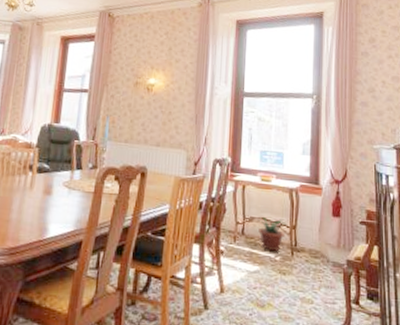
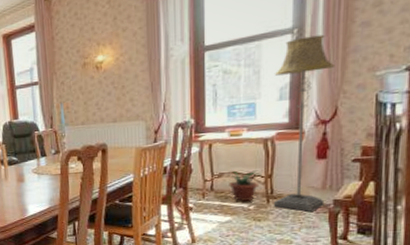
floor lamp: none [298,103,344,270] -> present [274,34,336,212]

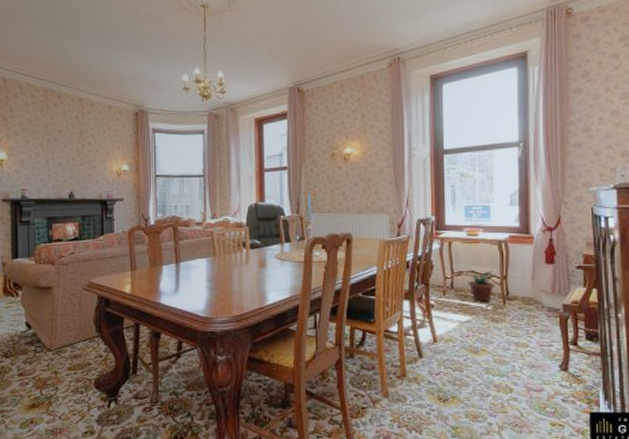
floor lamp: present [274,34,336,212] -> none [505,150,556,315]

